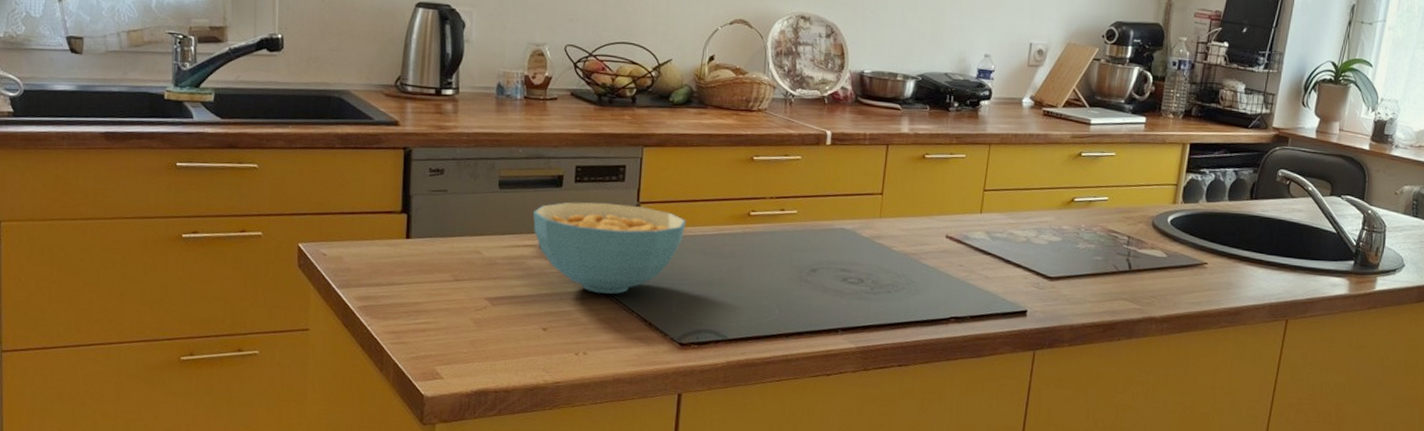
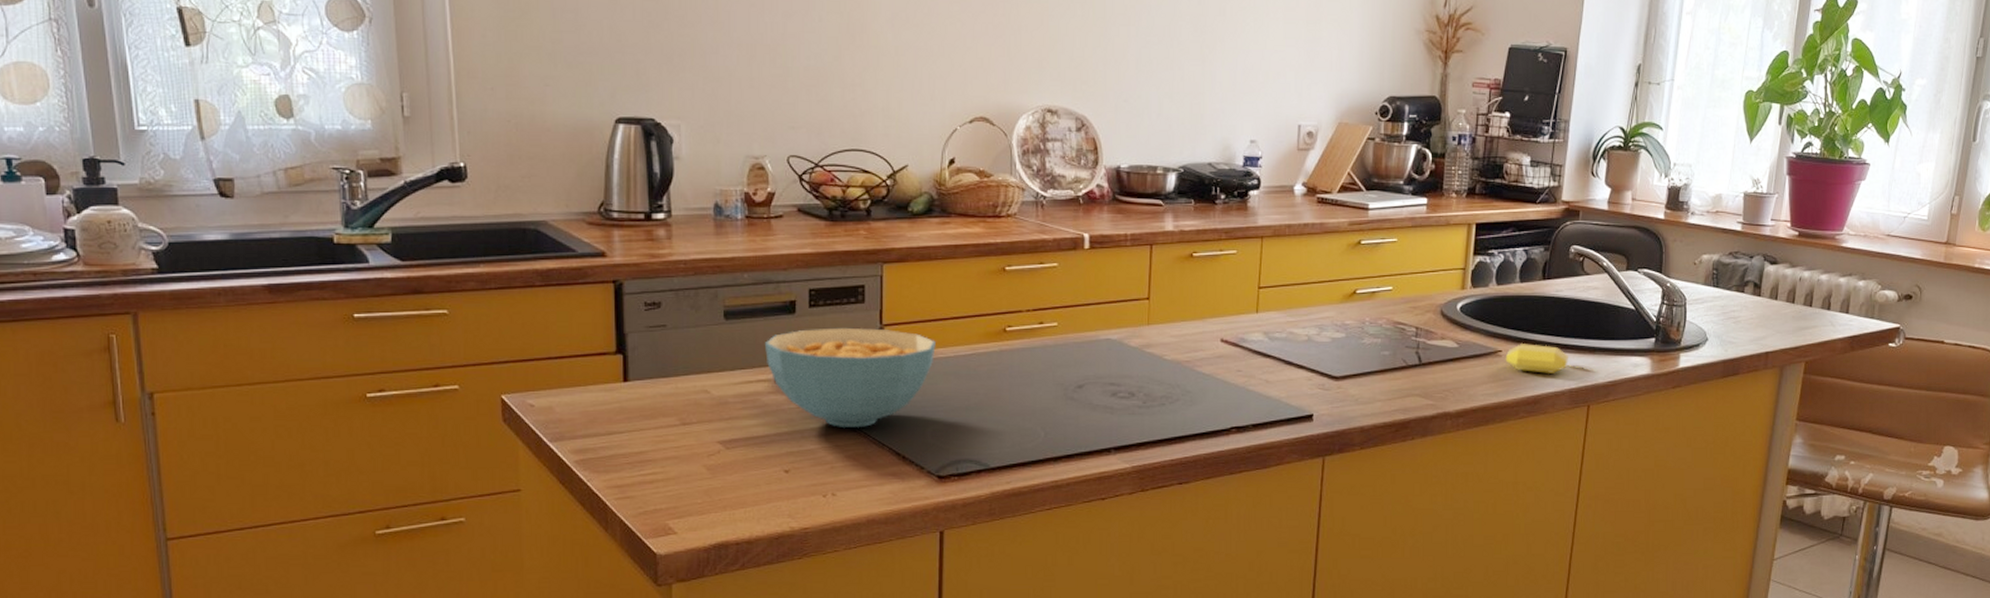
soap bar: none [1210,258,1270,288] -> present [1505,344,1568,373]

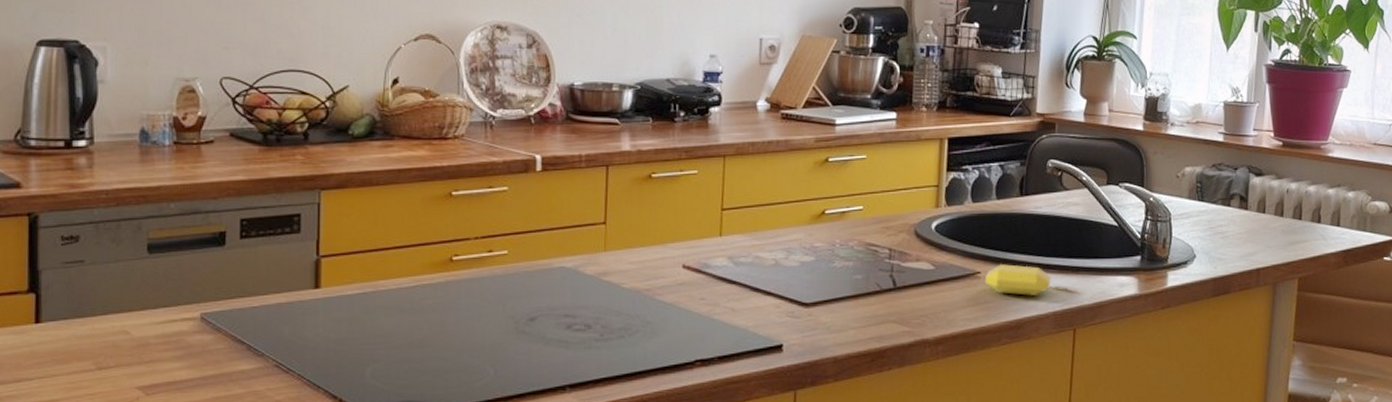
cereal bowl: present [765,327,936,428] -> none [191,259,377,370]

